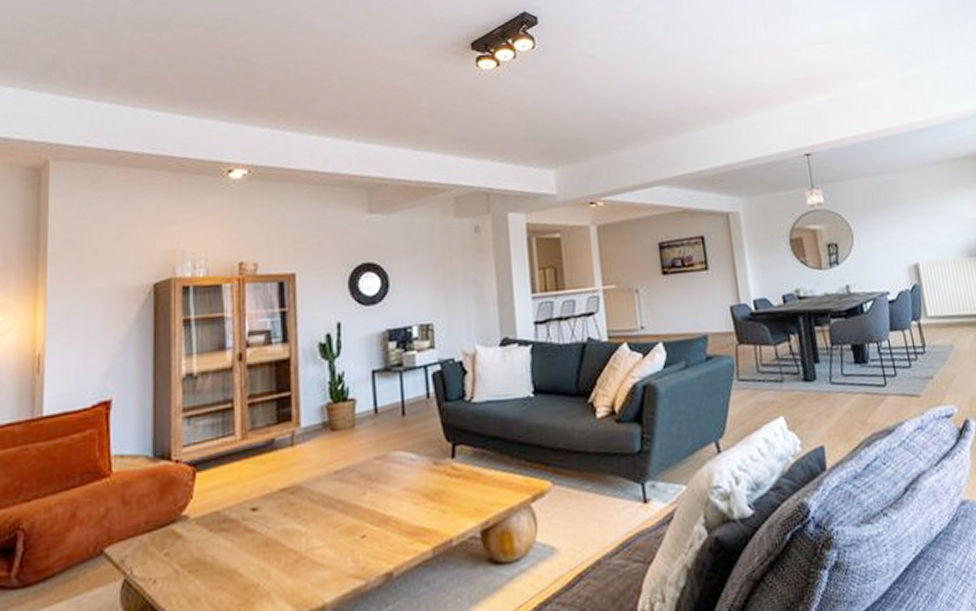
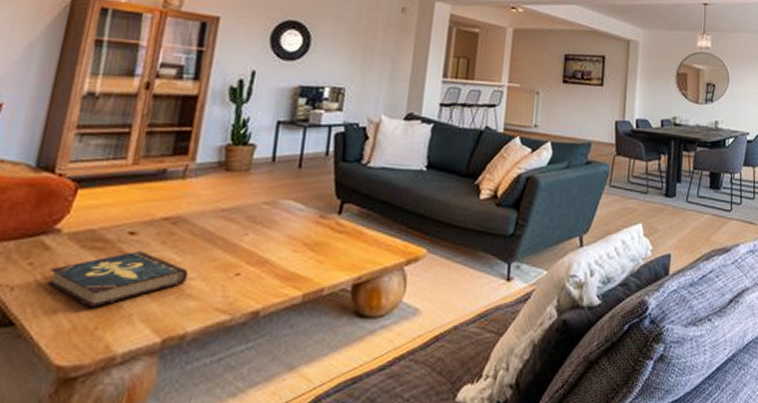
book: none [186,526,316,591] -> present [47,251,189,308]

